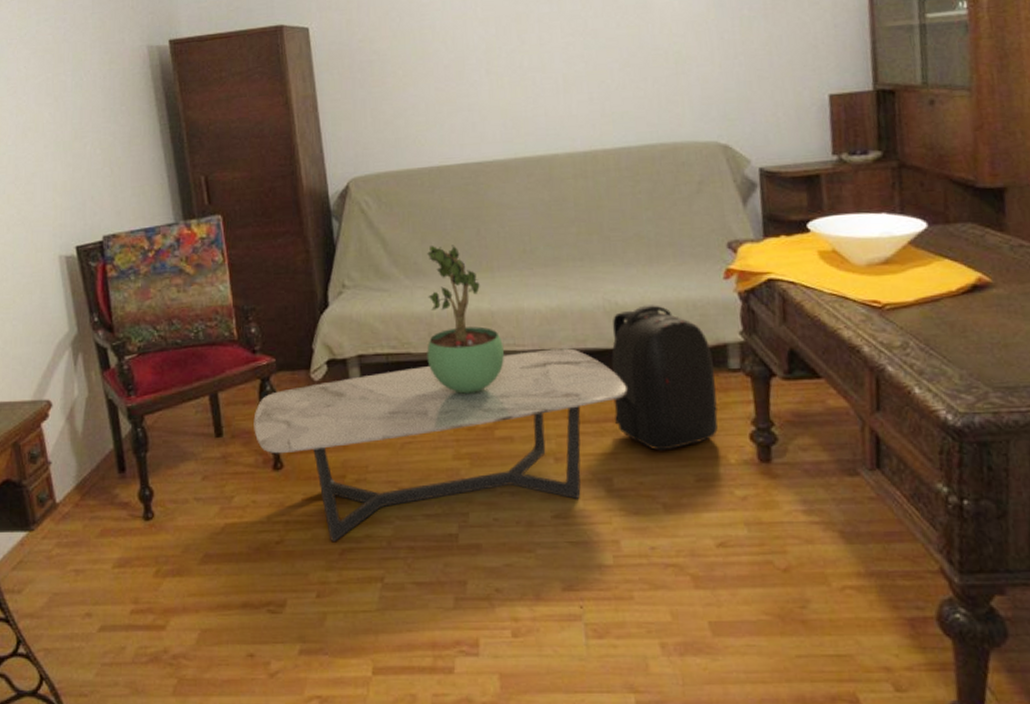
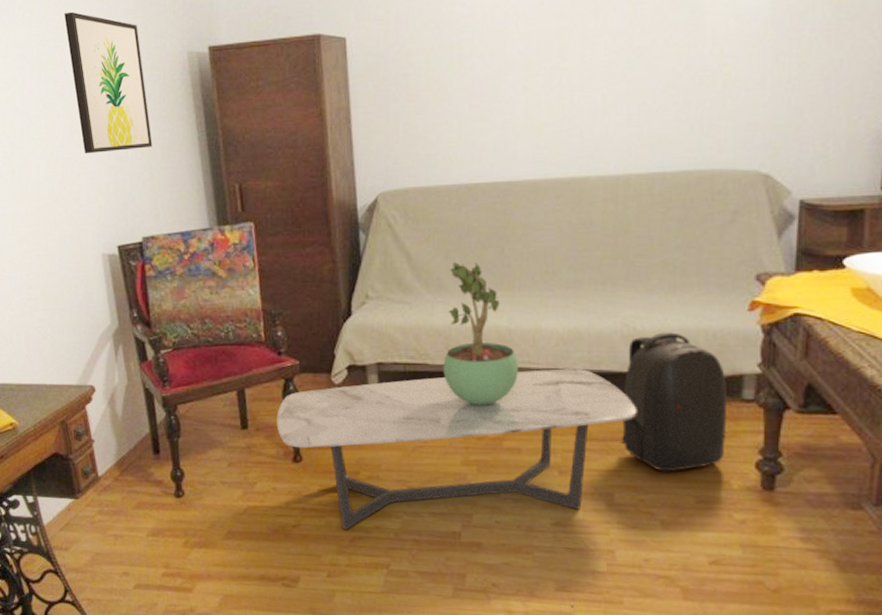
wall art: none [16,9,112,152] -> present [63,11,152,154]

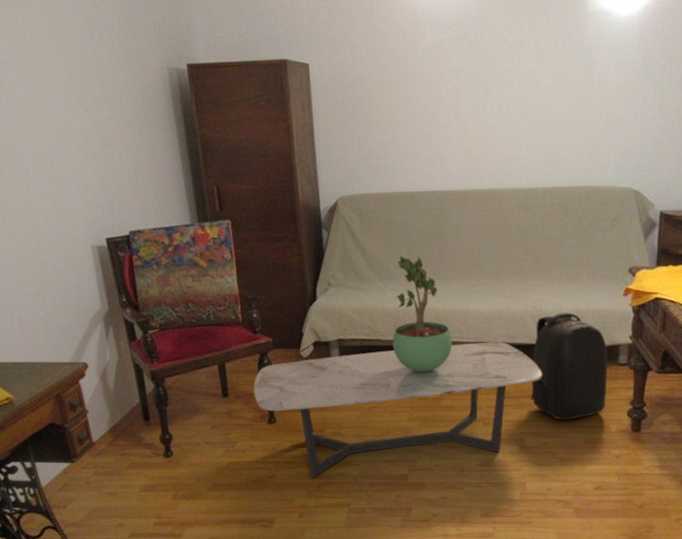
wall art: present [63,11,152,154] -> none [48,24,137,155]

